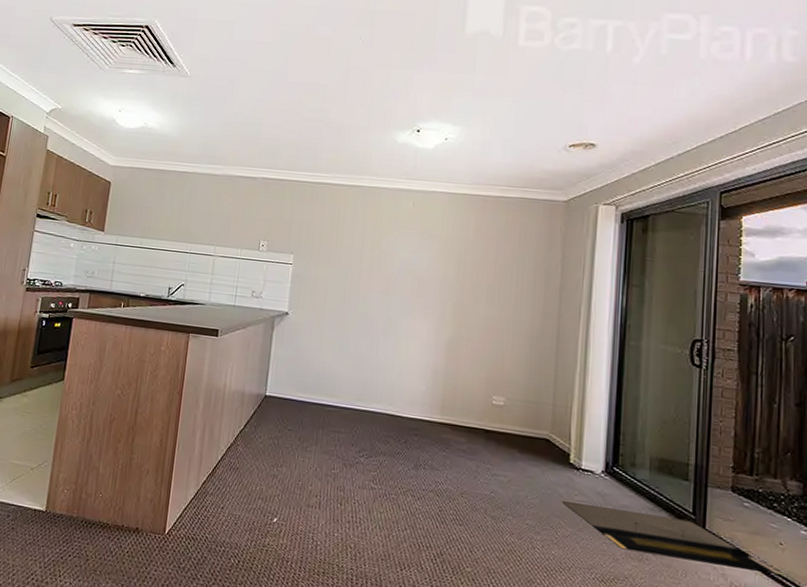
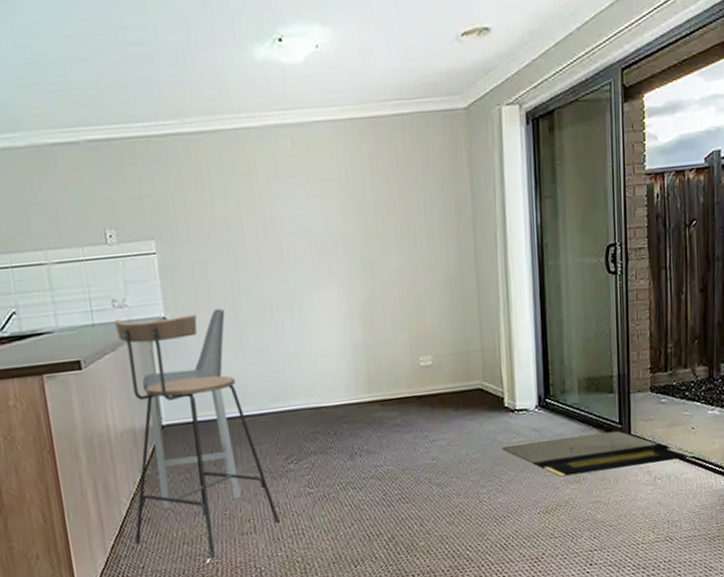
bar stool: none [222,306,343,519] -> present [114,314,280,558]
bar stool: none [249,315,334,475] -> present [142,308,242,510]

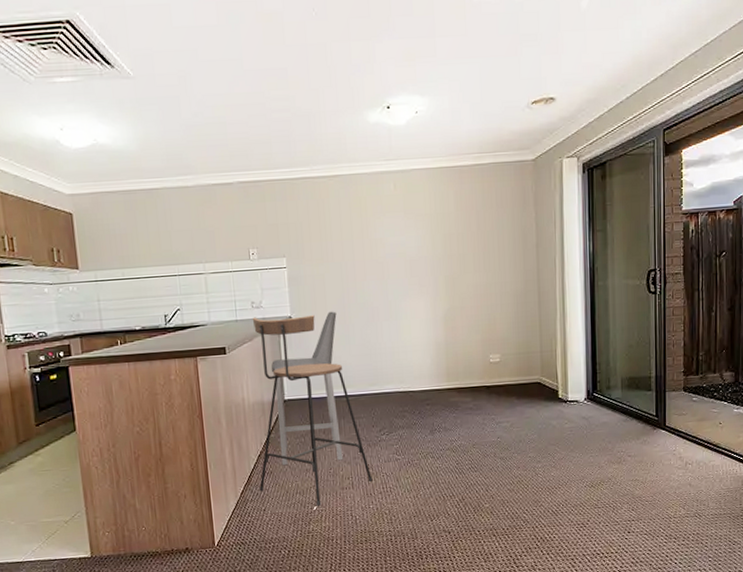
door mat: present [502,430,695,477] -> none [556,422,722,458]

